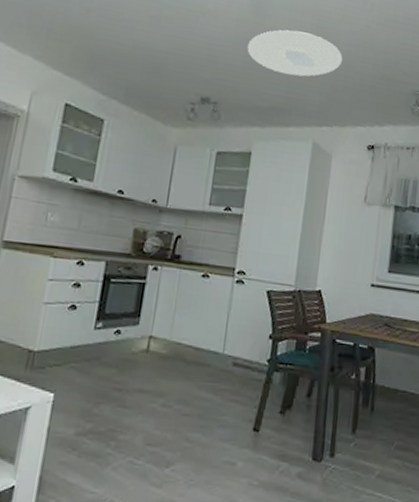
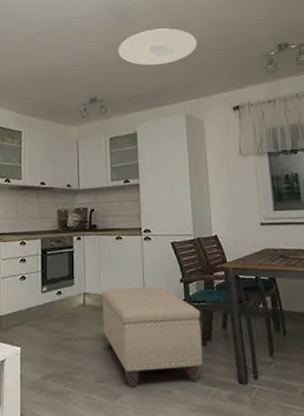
ottoman: none [165,335,286,455] -> present [101,287,203,387]

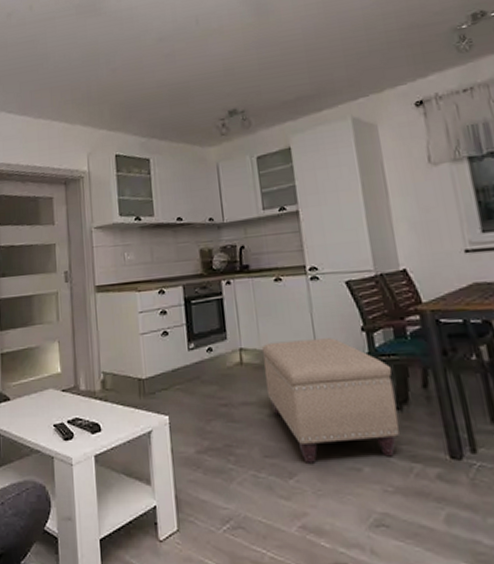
ceiling light: present [118,28,198,65] -> none [258,11,361,63]

